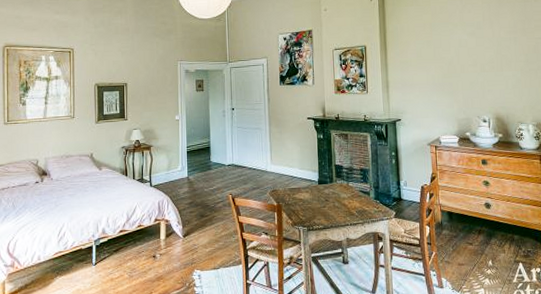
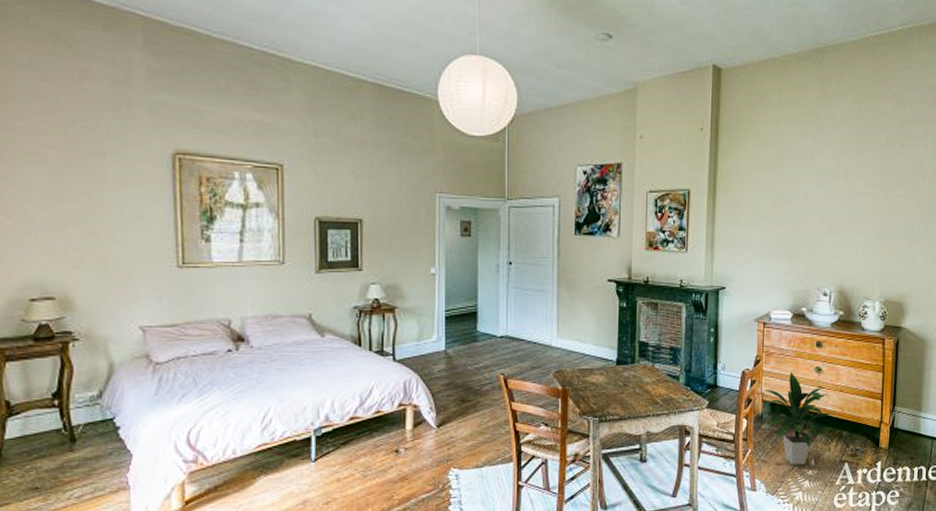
indoor plant: none [439,185,507,265] -> present [762,371,834,465]

